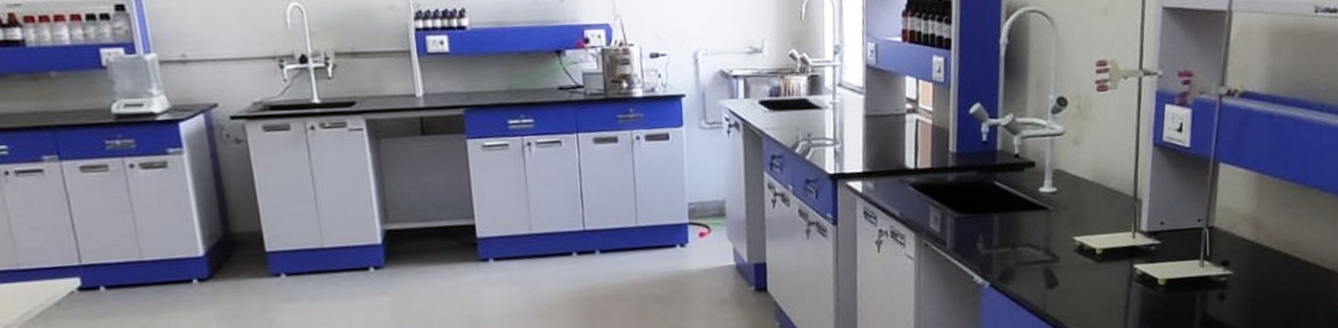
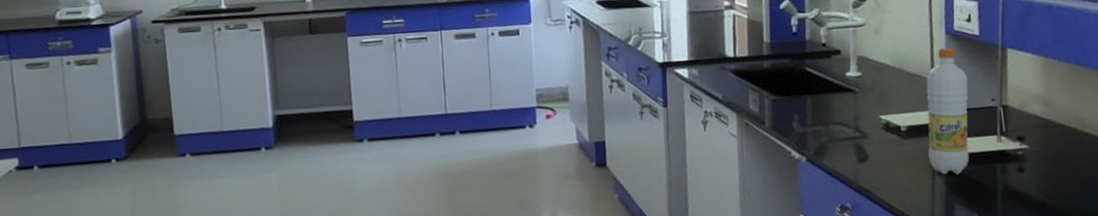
beverage bottle: none [1123,160,1173,303] -> present [926,47,970,175]

